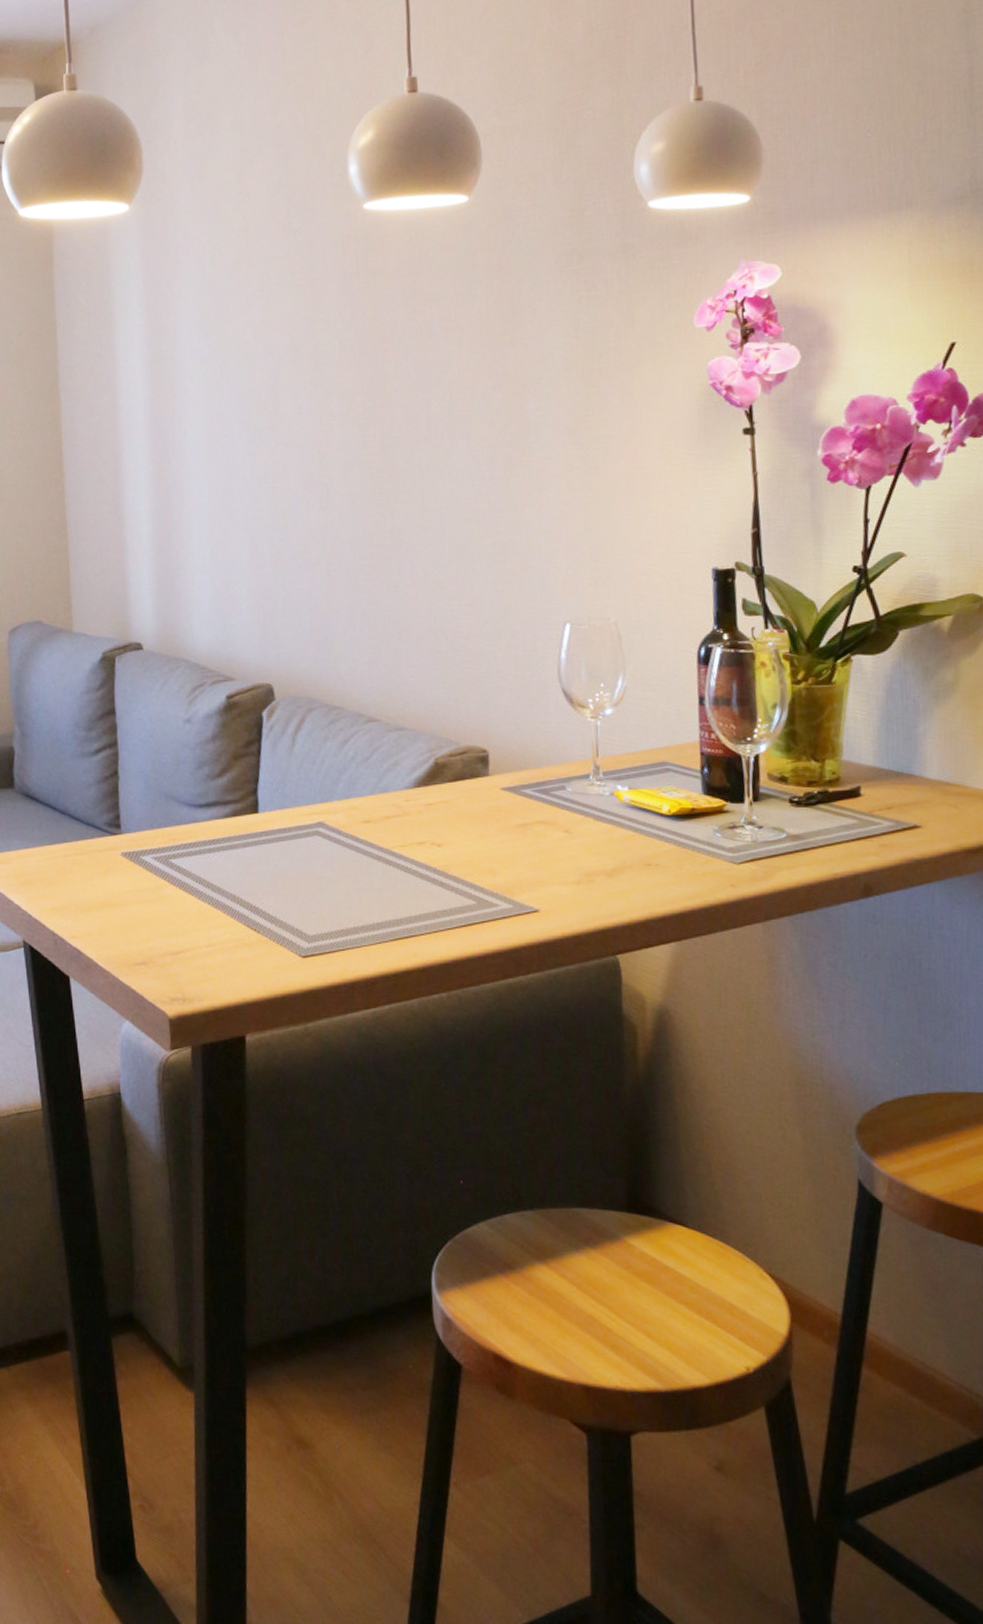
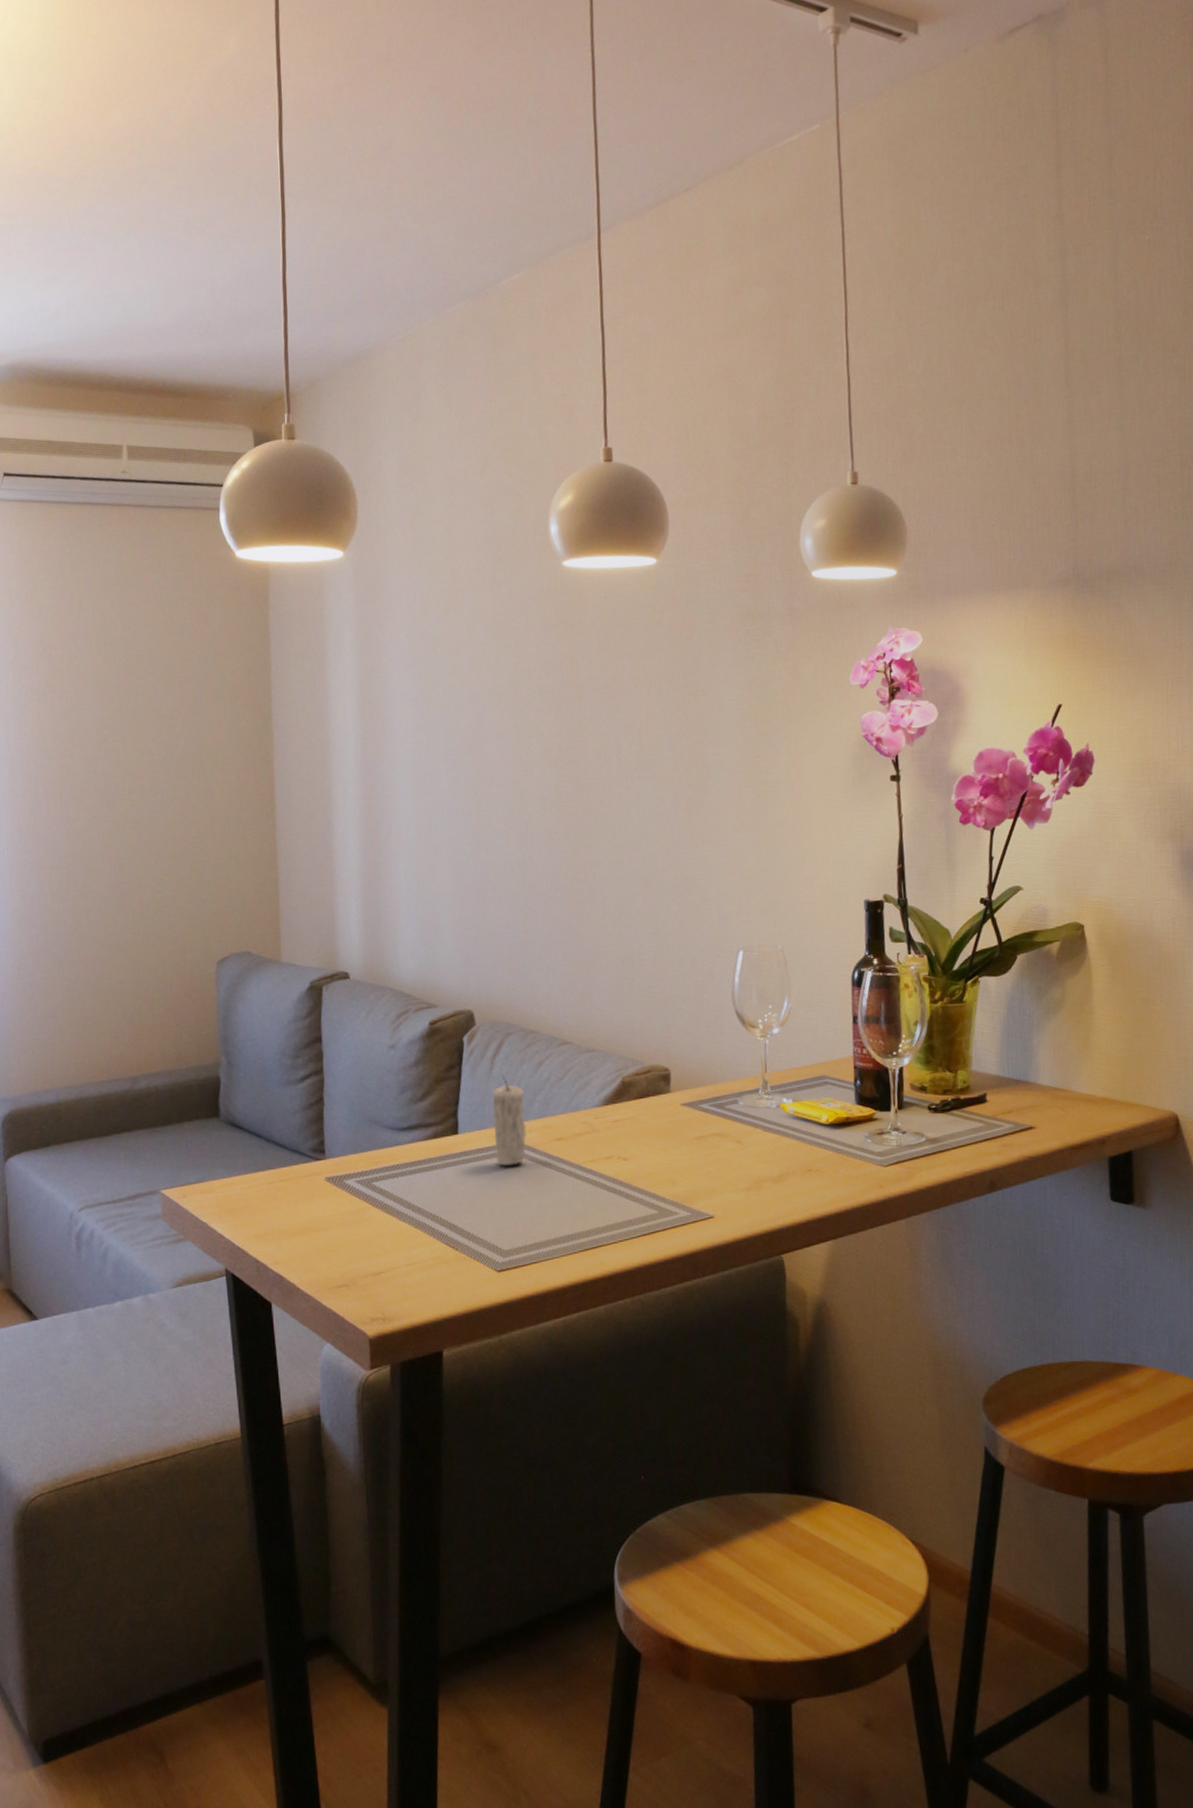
candle: none [293,751,332,848] -> present [492,1074,527,1166]

